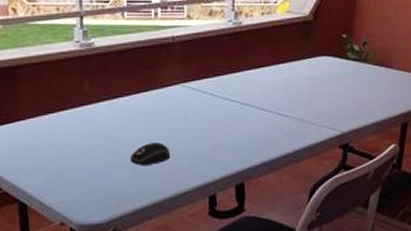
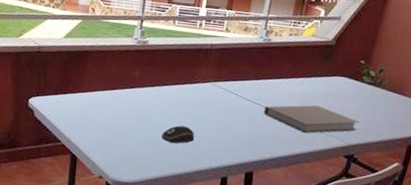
notebook: none [246,93,351,128] -> present [264,105,361,134]

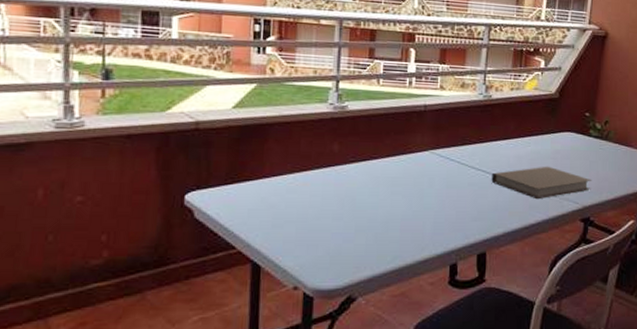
computer mouse: present [162,125,194,144] -> none [373,207,413,231]

